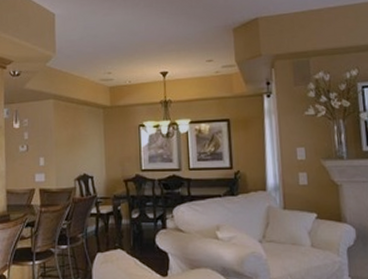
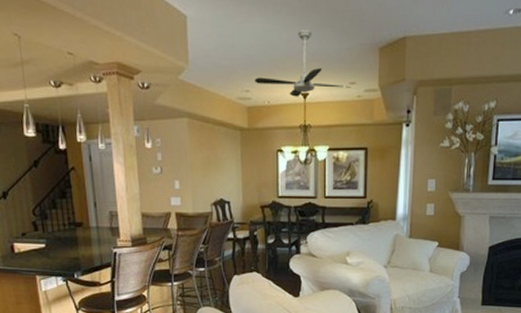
ceiling fan: none [116,18,208,76] -> present [255,30,351,97]

